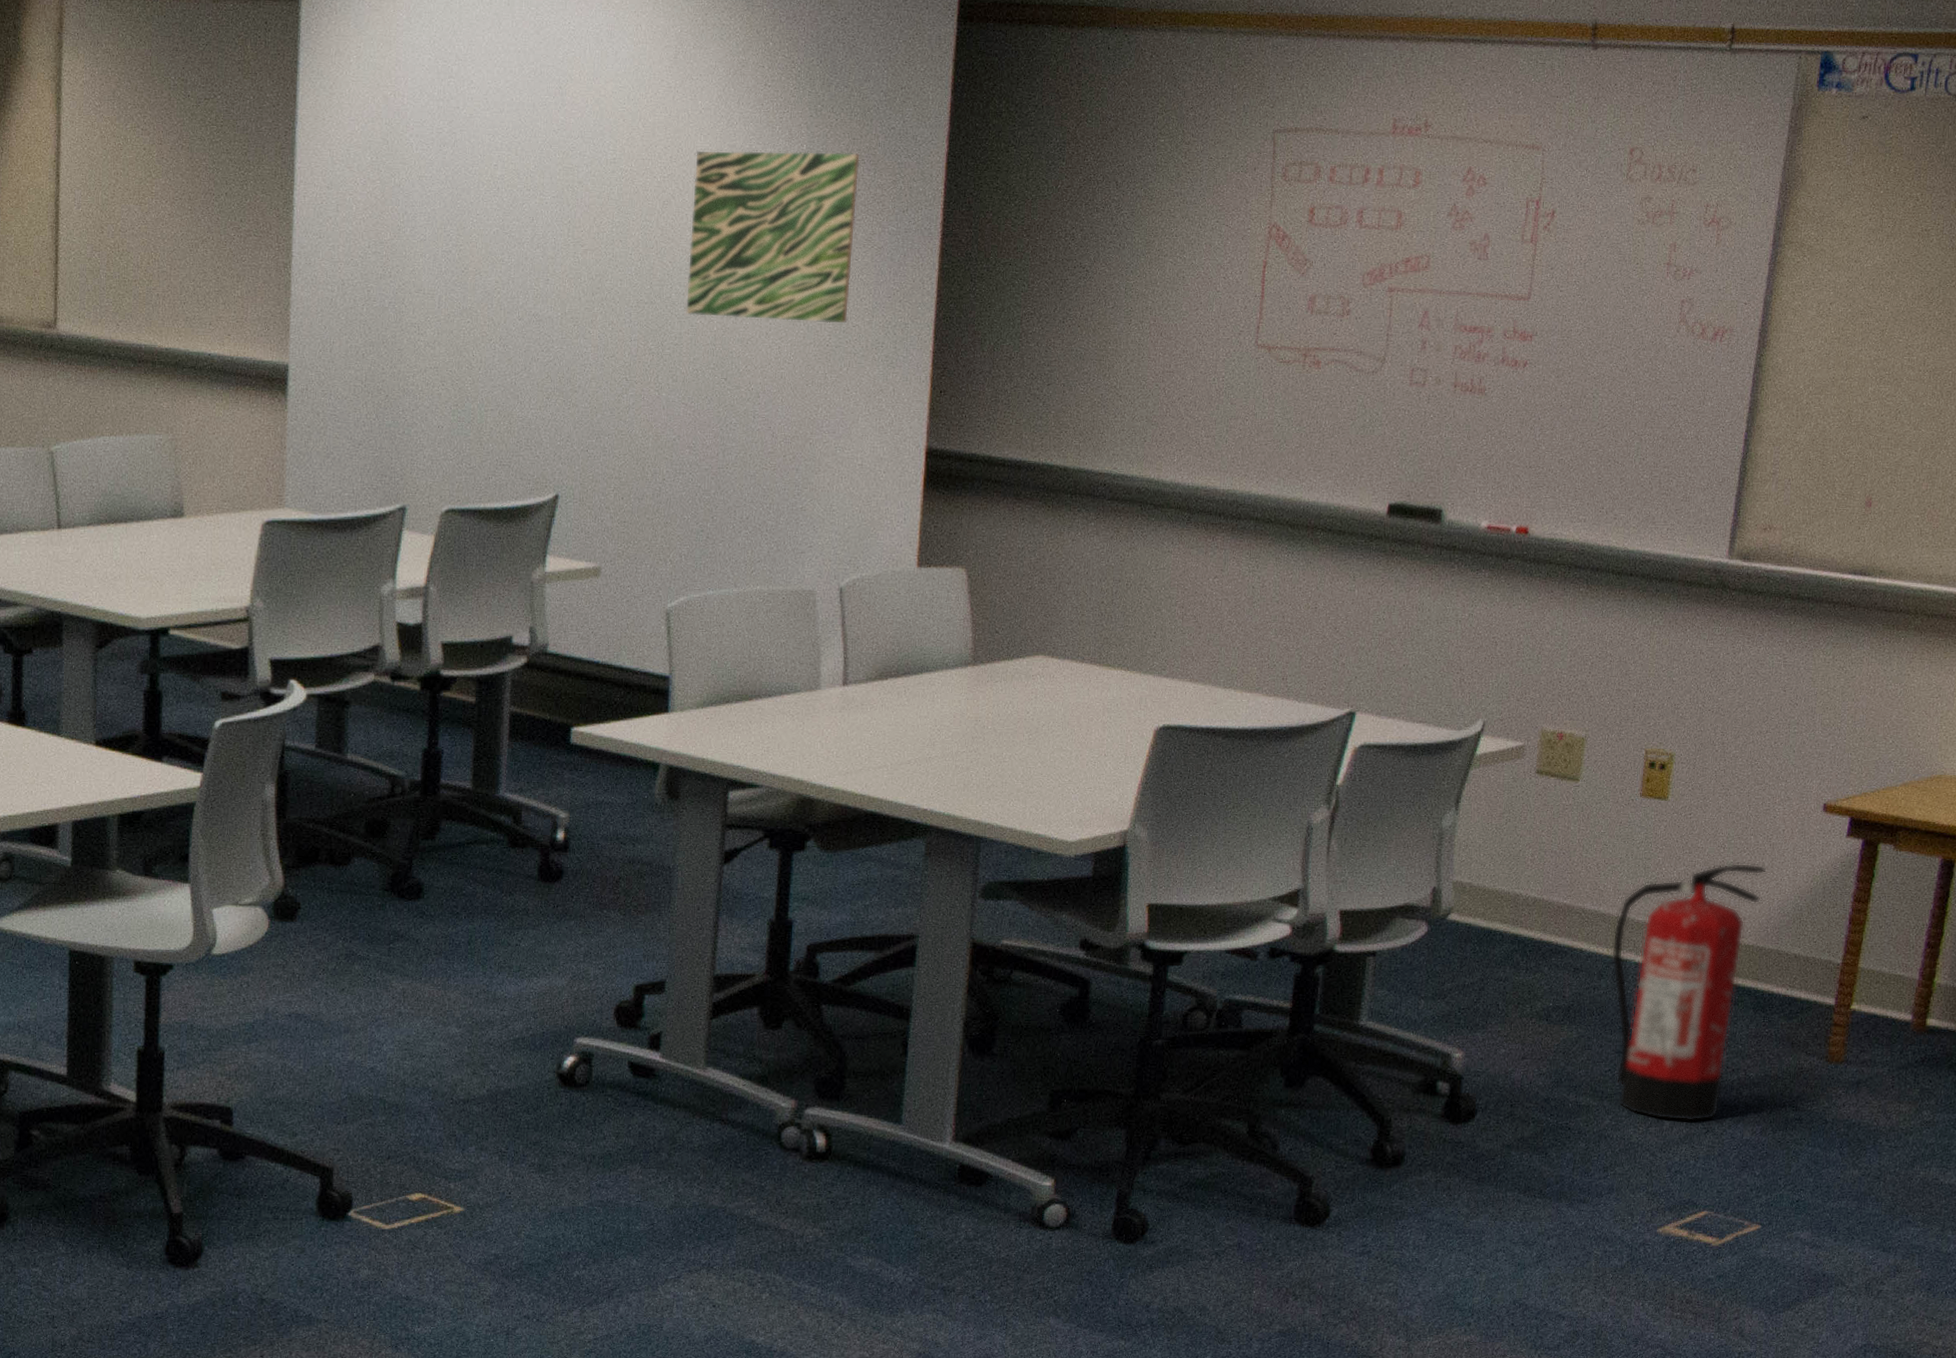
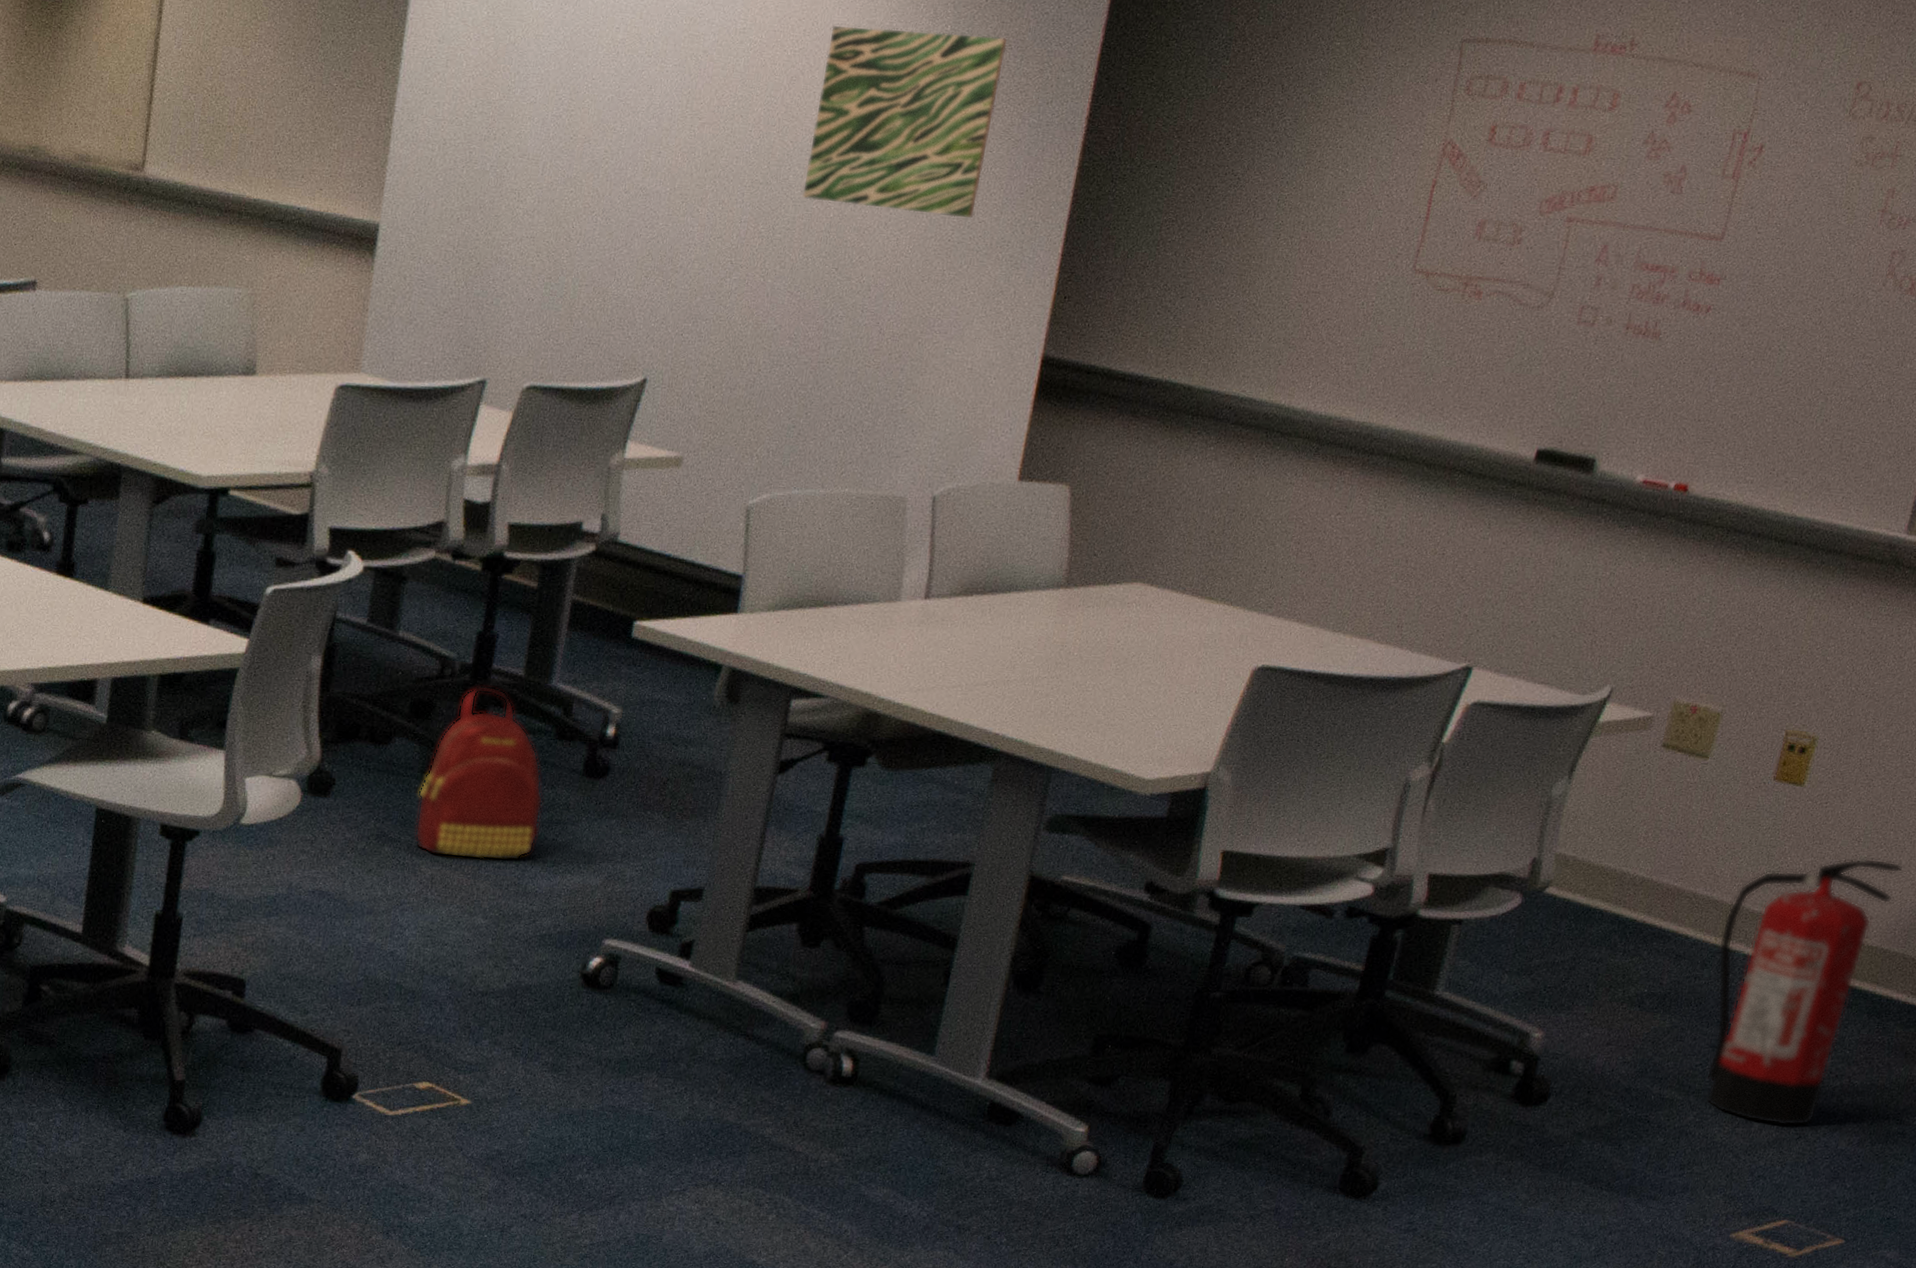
backpack: none [382,801,503,971] -> present [415,685,544,862]

